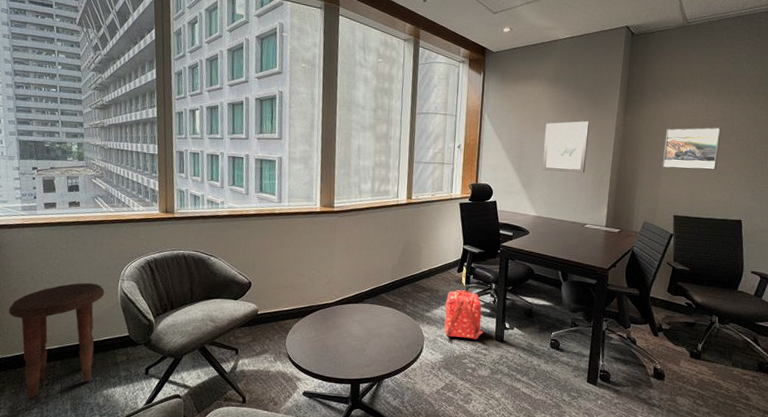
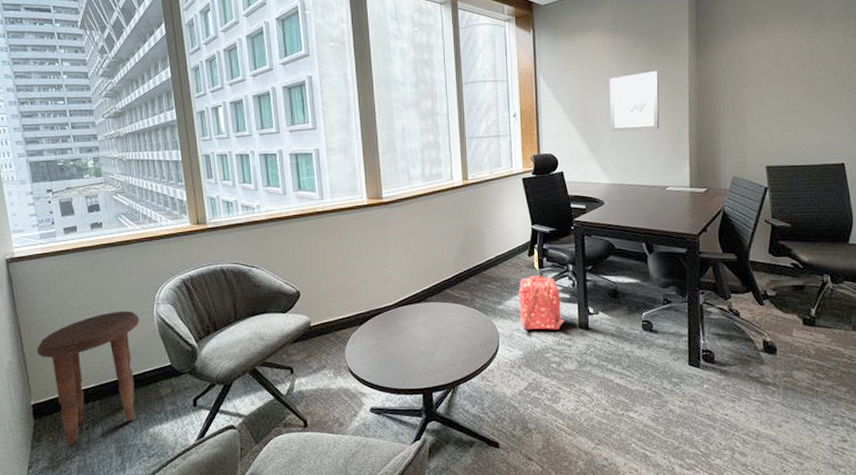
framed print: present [662,127,722,170] -> none [746,60,810,114]

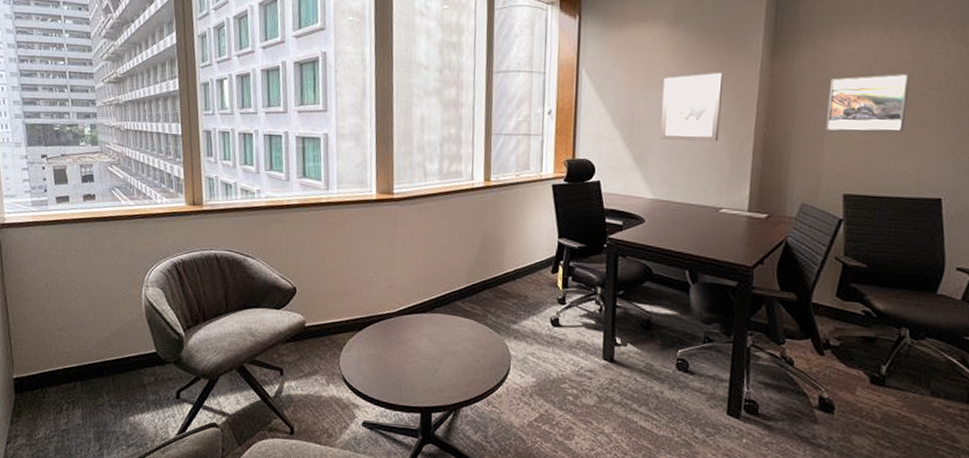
side table: present [37,310,140,446] -> none [22,289,127,426]
backpack: present [518,275,565,330] -> none [536,295,587,359]
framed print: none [746,60,810,114] -> present [825,73,910,132]

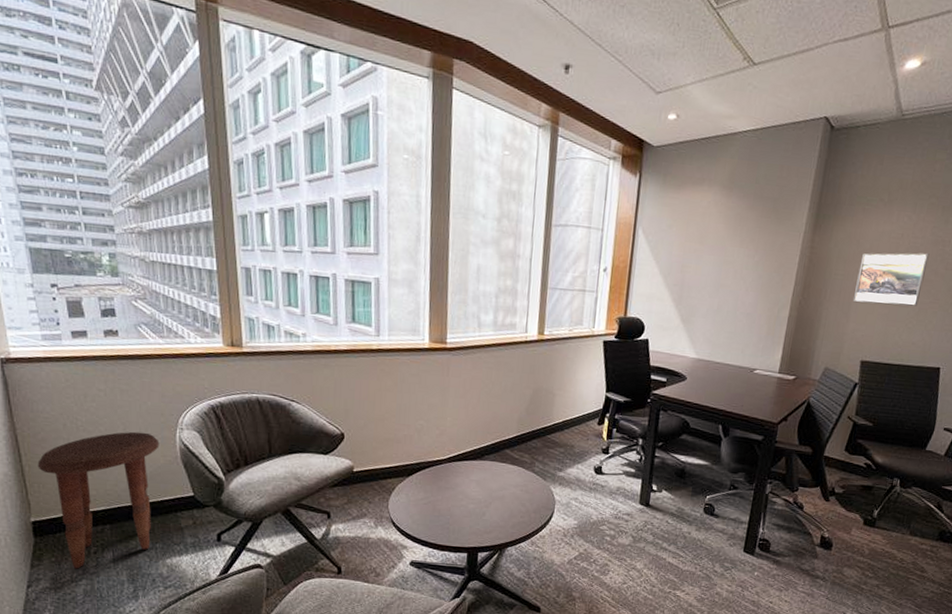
side table: none [22,289,127,426] -> present [37,431,160,569]
wall art: present [660,73,723,142] -> none [706,240,769,307]

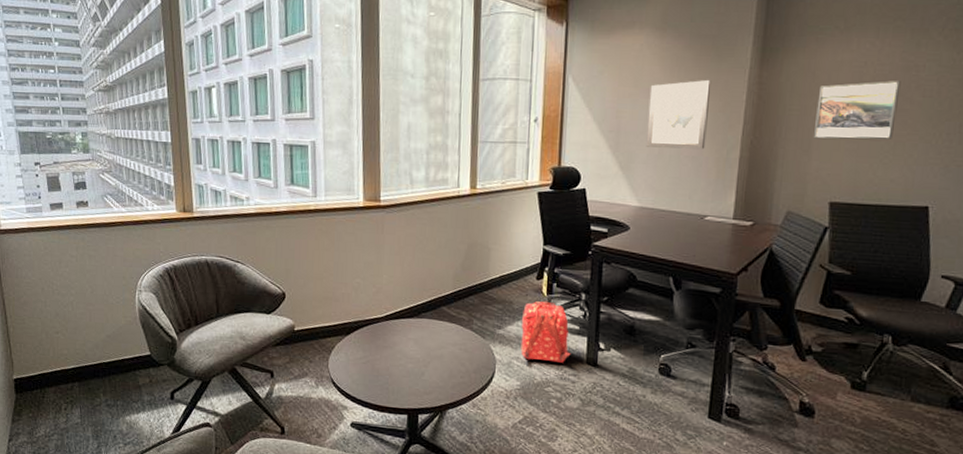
side table: present [37,431,160,569] -> none [20,294,121,425]
backpack: none [579,445,626,503] -> present [520,301,571,363]
wall art: none [706,240,769,307] -> present [646,80,711,149]

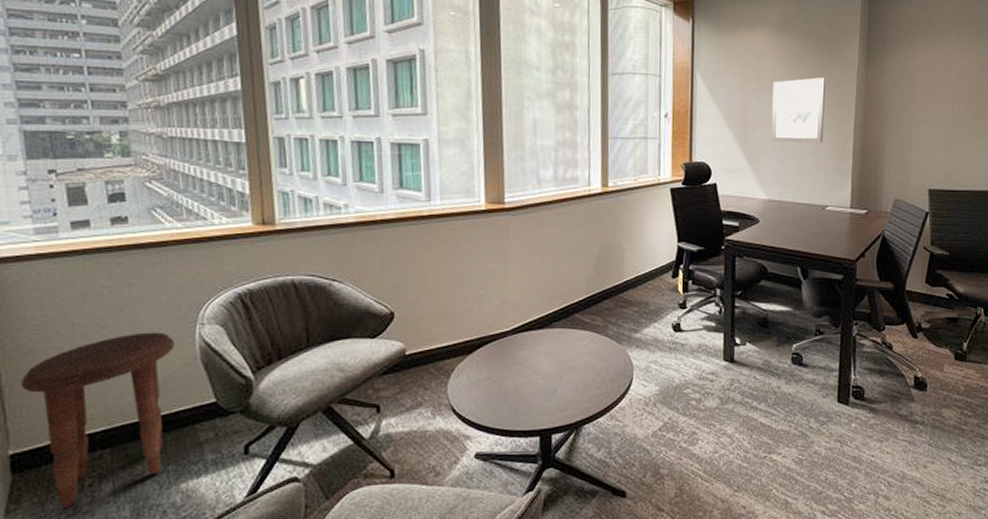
side table: none [20,294,121,425] -> present [21,332,175,509]
backpack: present [520,301,571,363] -> none [658,299,708,363]
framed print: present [813,80,901,140] -> none [912,79,978,133]

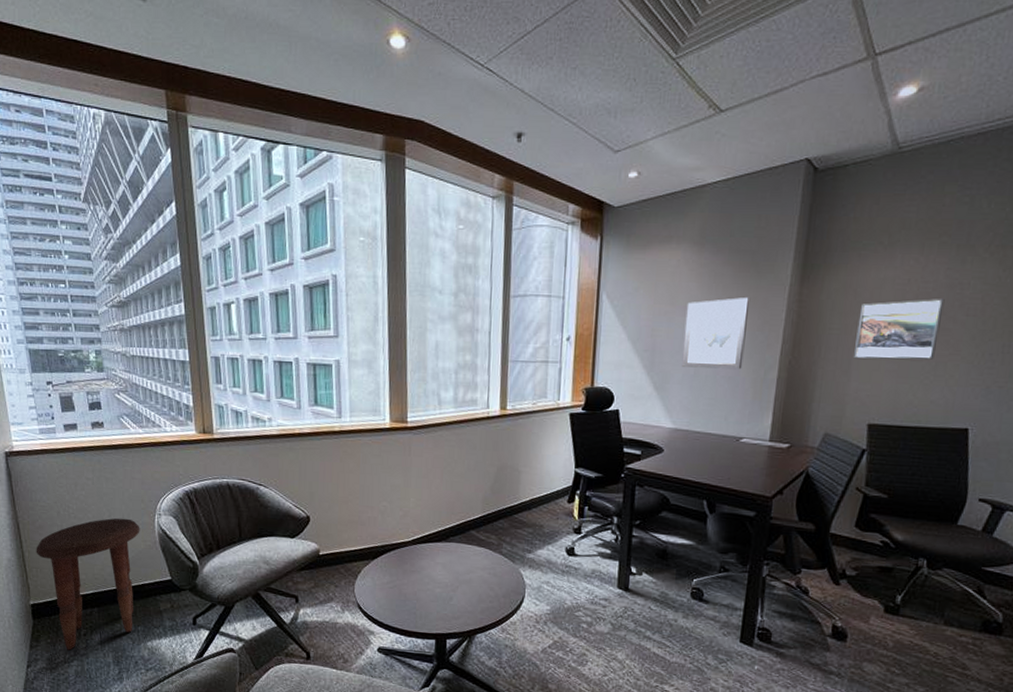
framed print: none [912,79,978,133] -> present [853,298,945,360]

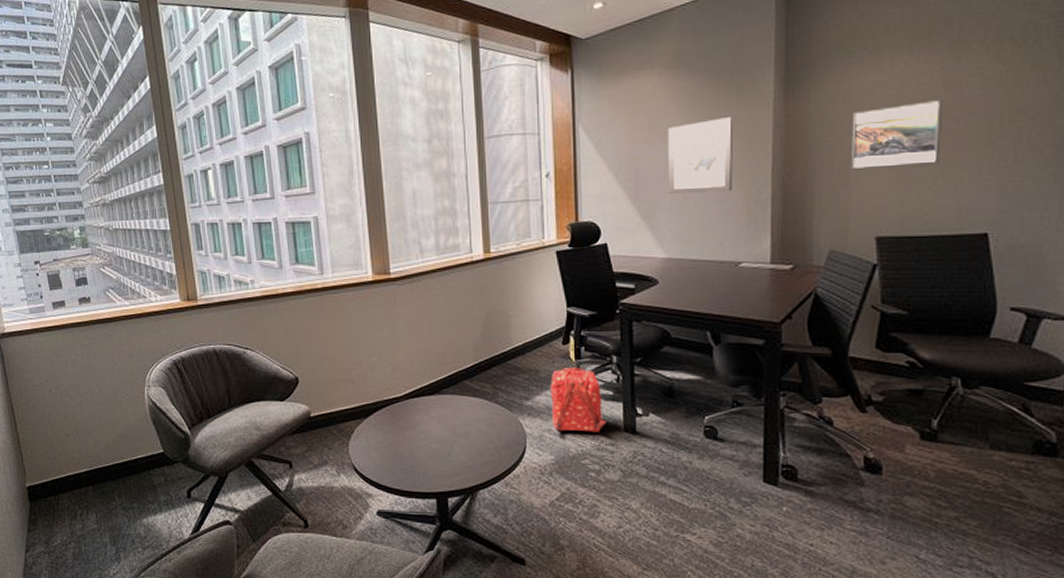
side table: present [36,518,140,650] -> none [30,392,131,532]
backpack: none [551,524,602,587] -> present [549,367,607,432]

